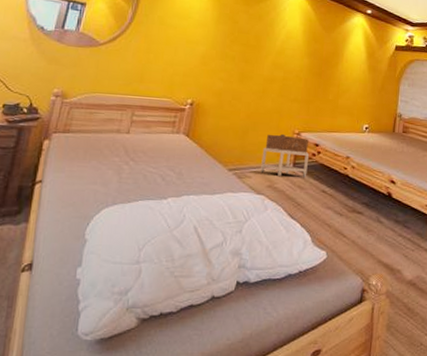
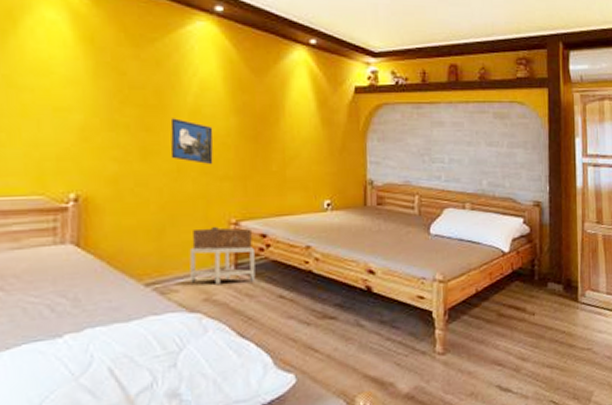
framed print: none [259,55,291,91] -> present [170,118,214,165]

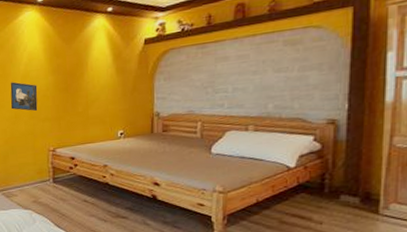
nightstand: present [189,226,256,286] -> none [23,152,67,192]

